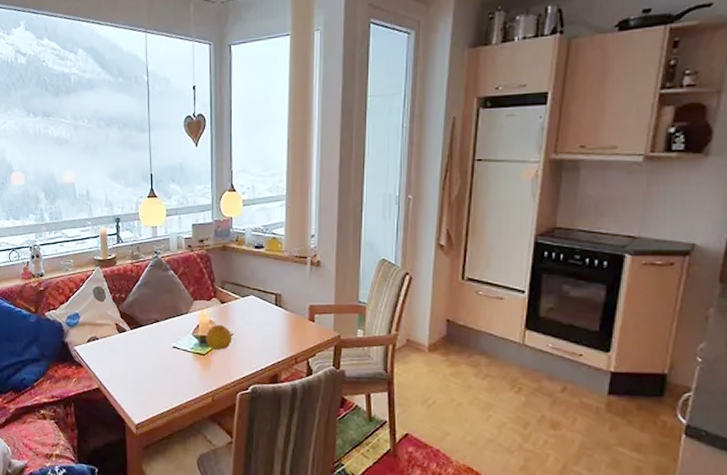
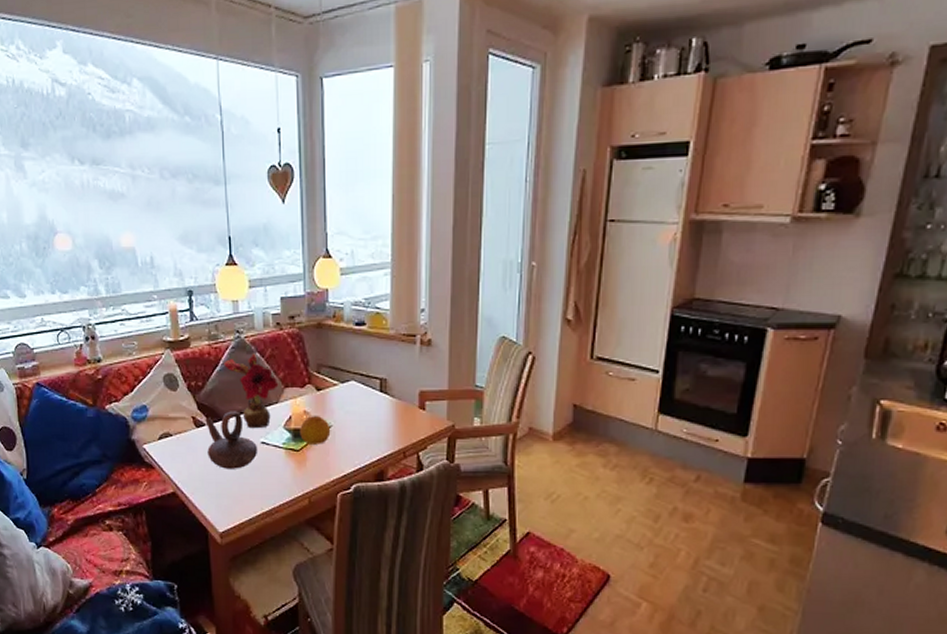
teapot: none [126,319,170,370] -> present [205,411,258,469]
flower: none [143,271,189,335] -> present [223,353,279,429]

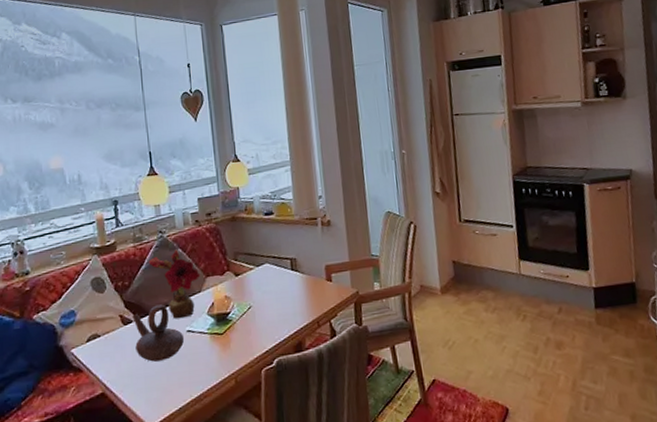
fruit: present [300,415,331,444] -> none [222,298,251,327]

